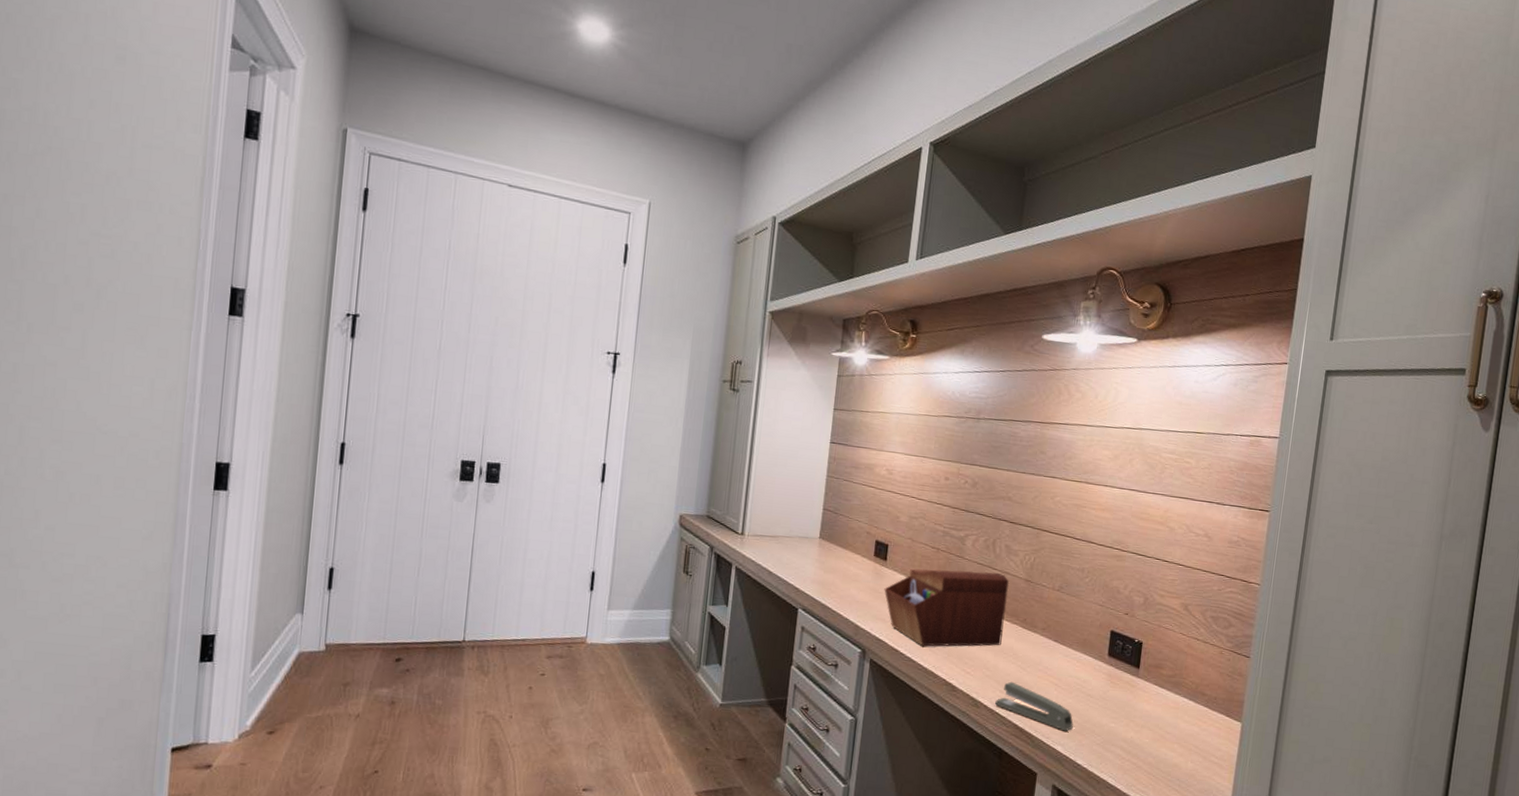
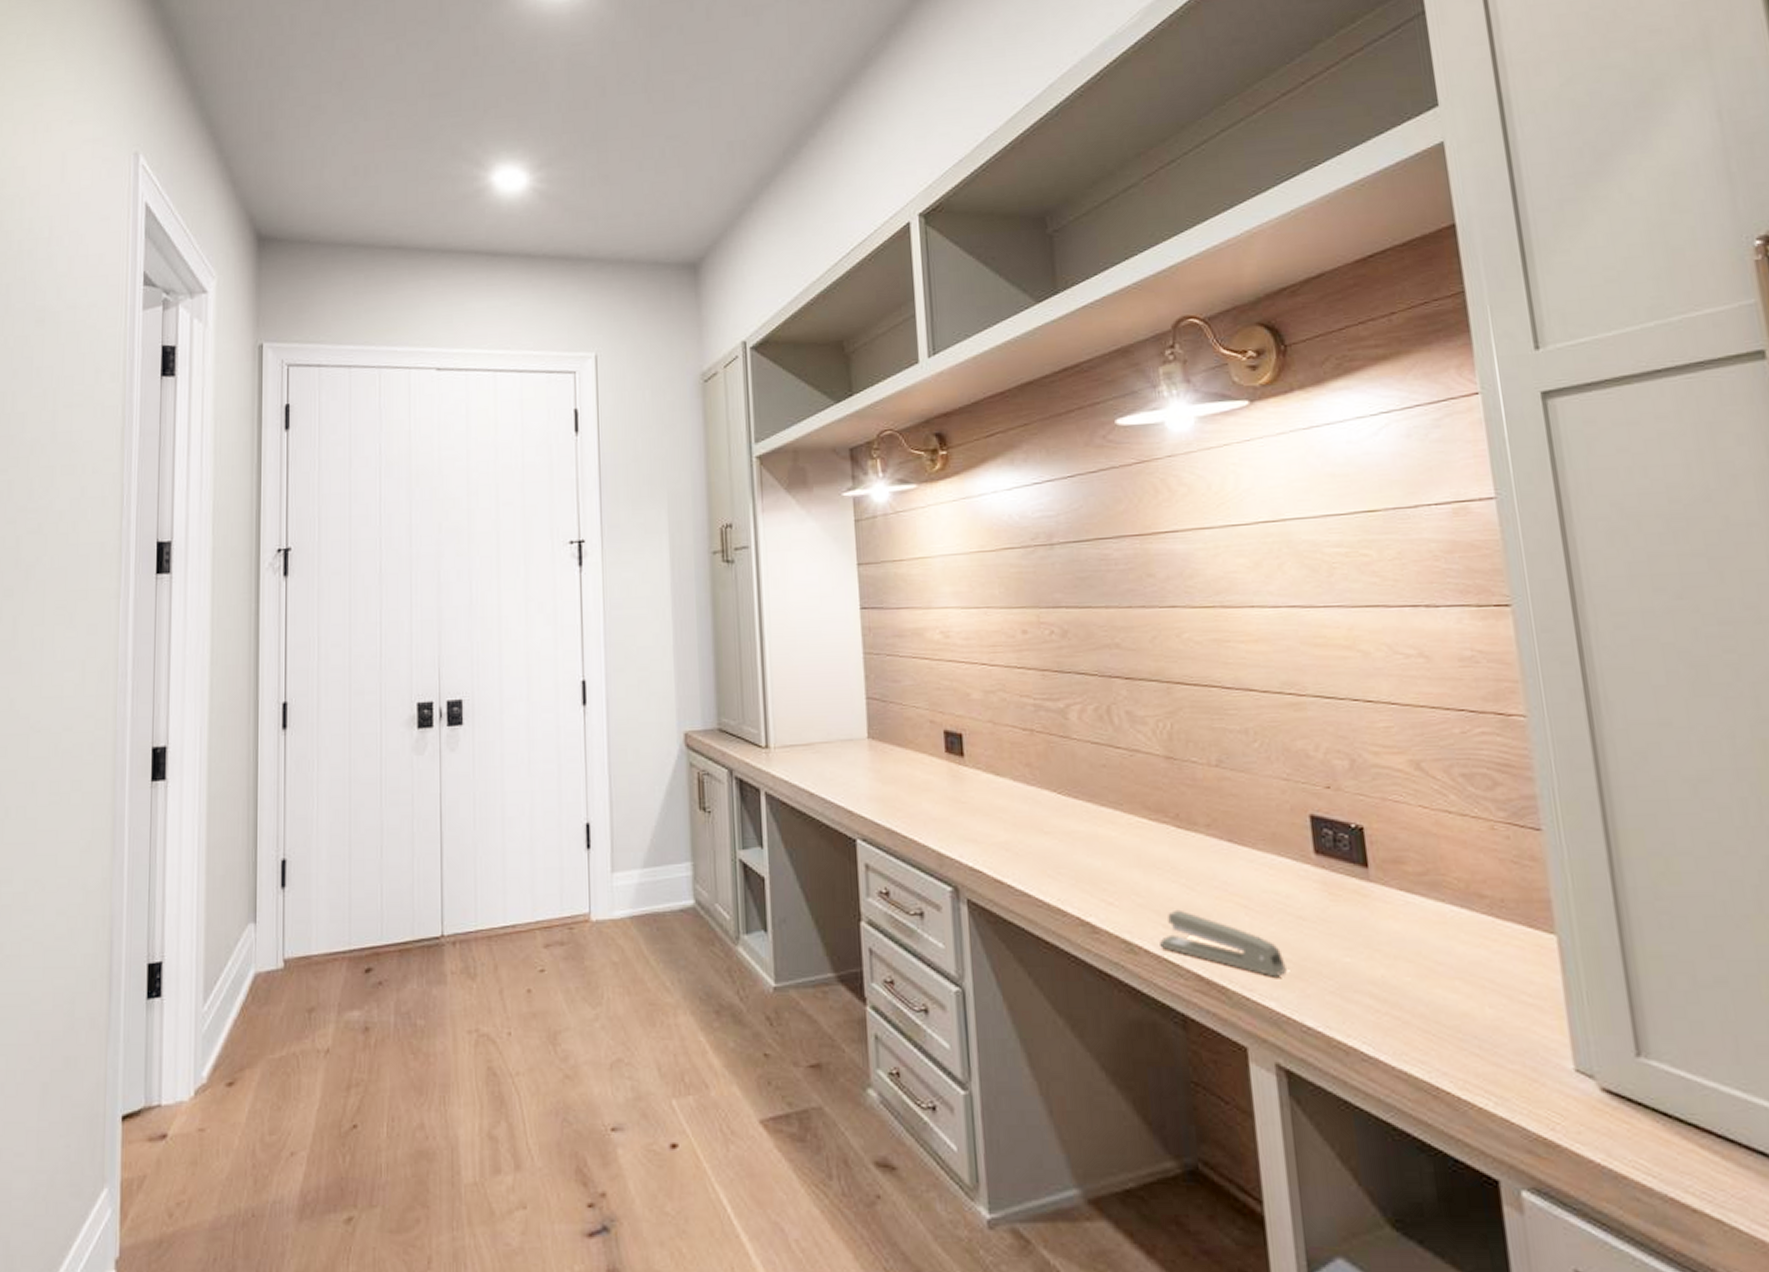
sewing box: present [884,568,1010,647] -> none [968,752,1150,872]

